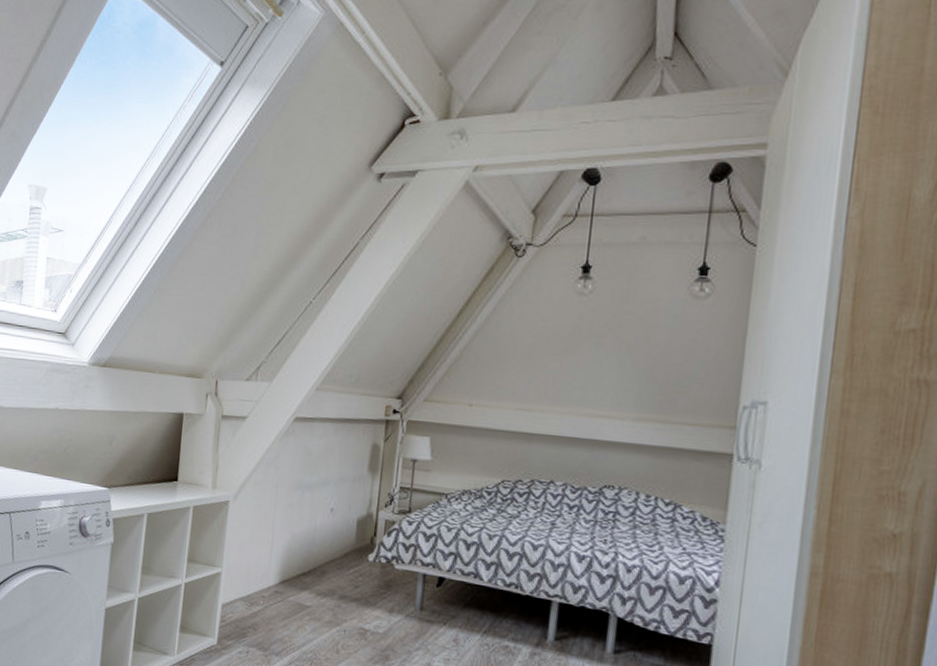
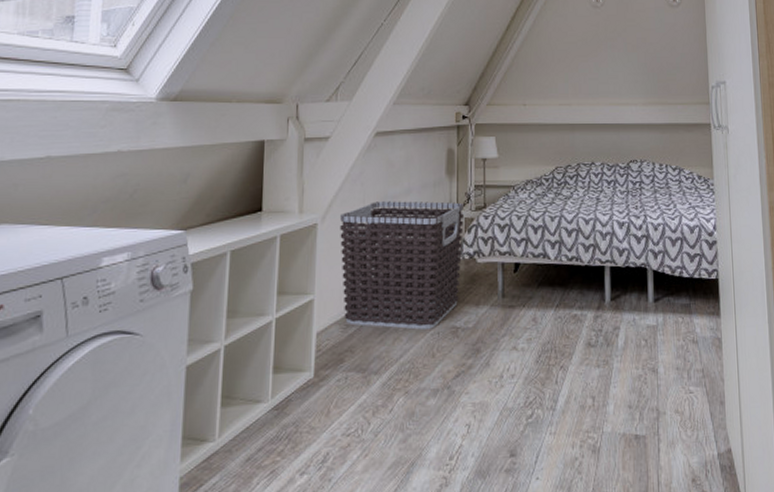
clothes hamper: none [249,488,385,625] -> present [340,201,464,330]

